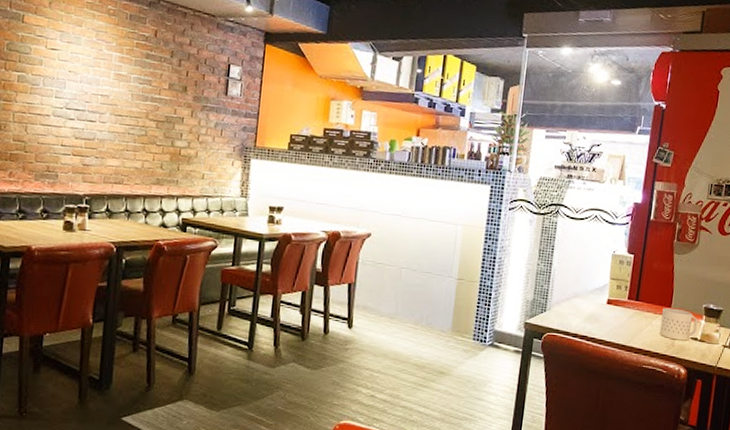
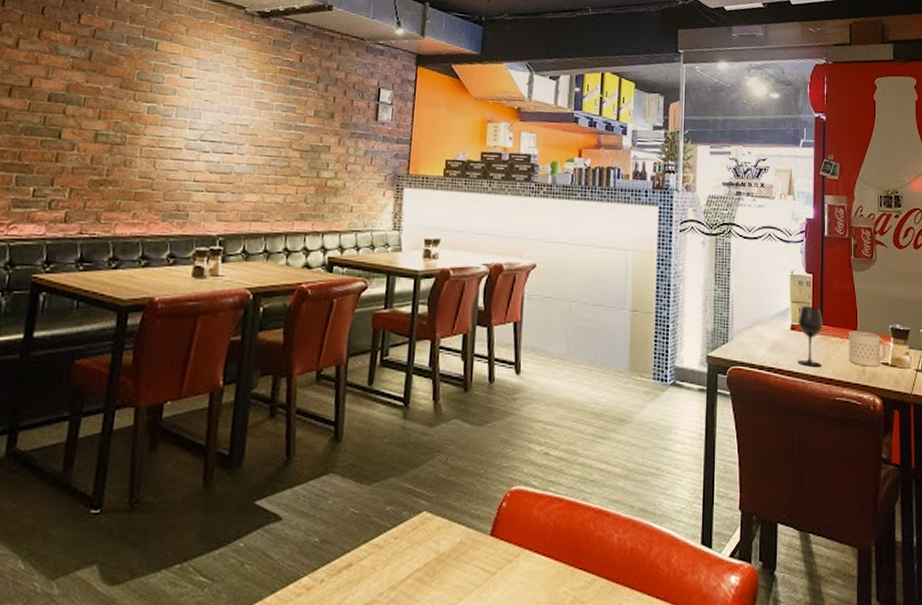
wineglass: none [610,283,639,338] -> present [797,306,823,367]

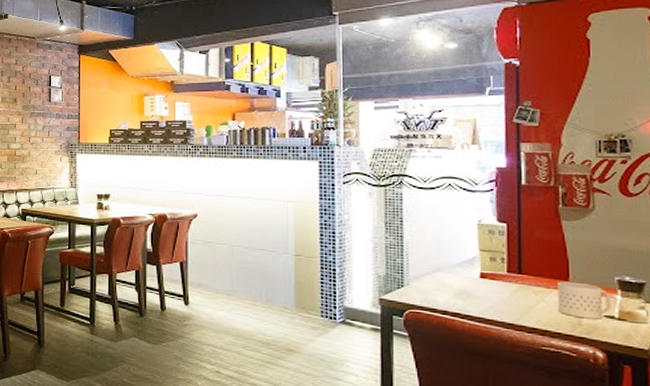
wineglass: present [797,306,823,367] -> none [488,255,522,316]

